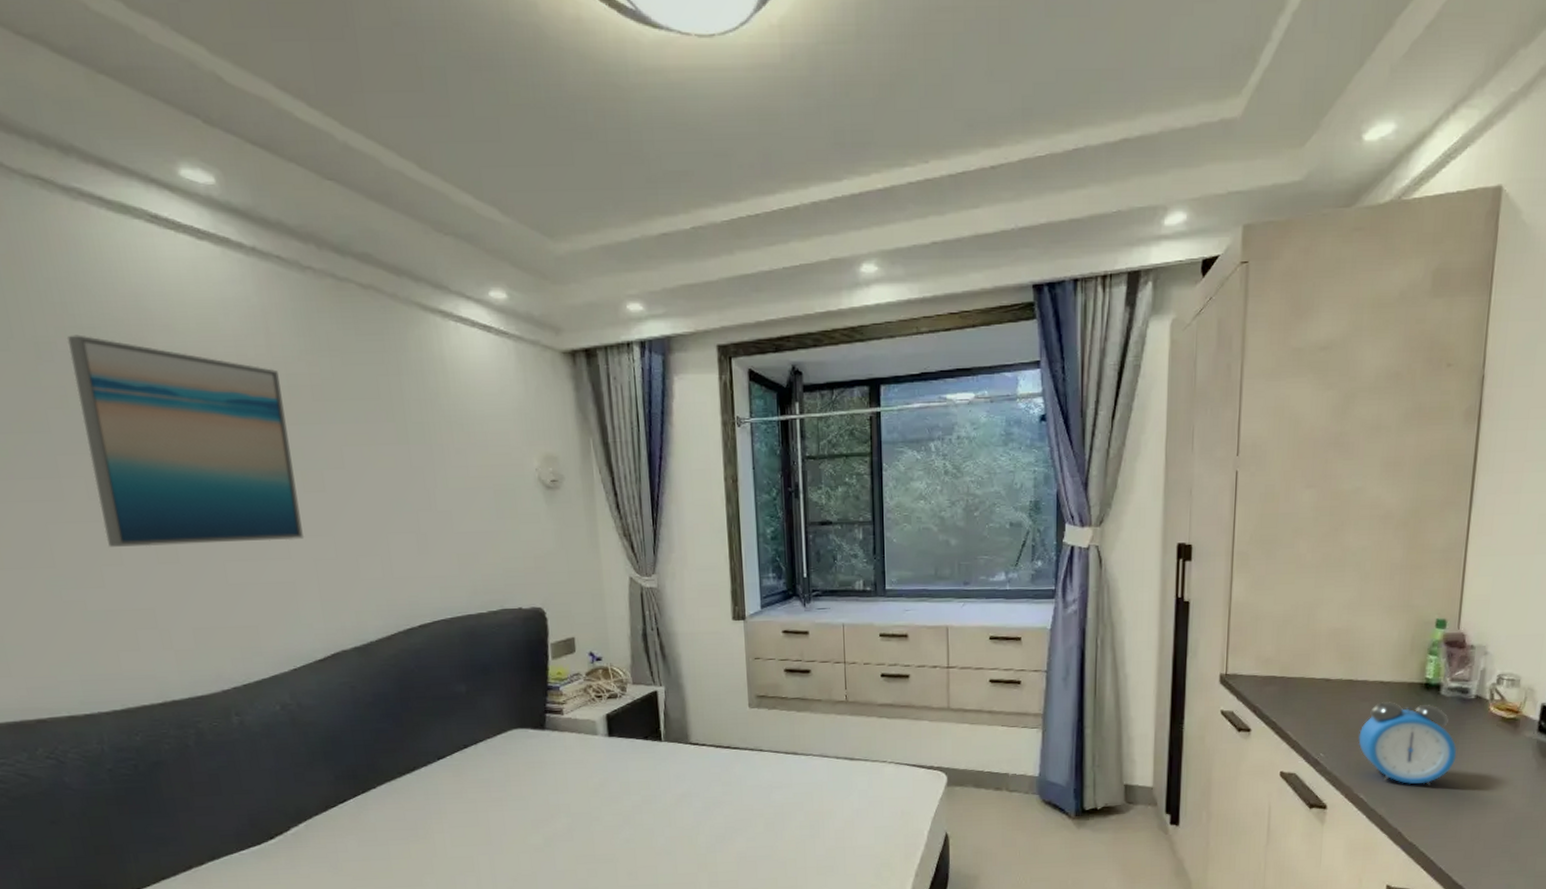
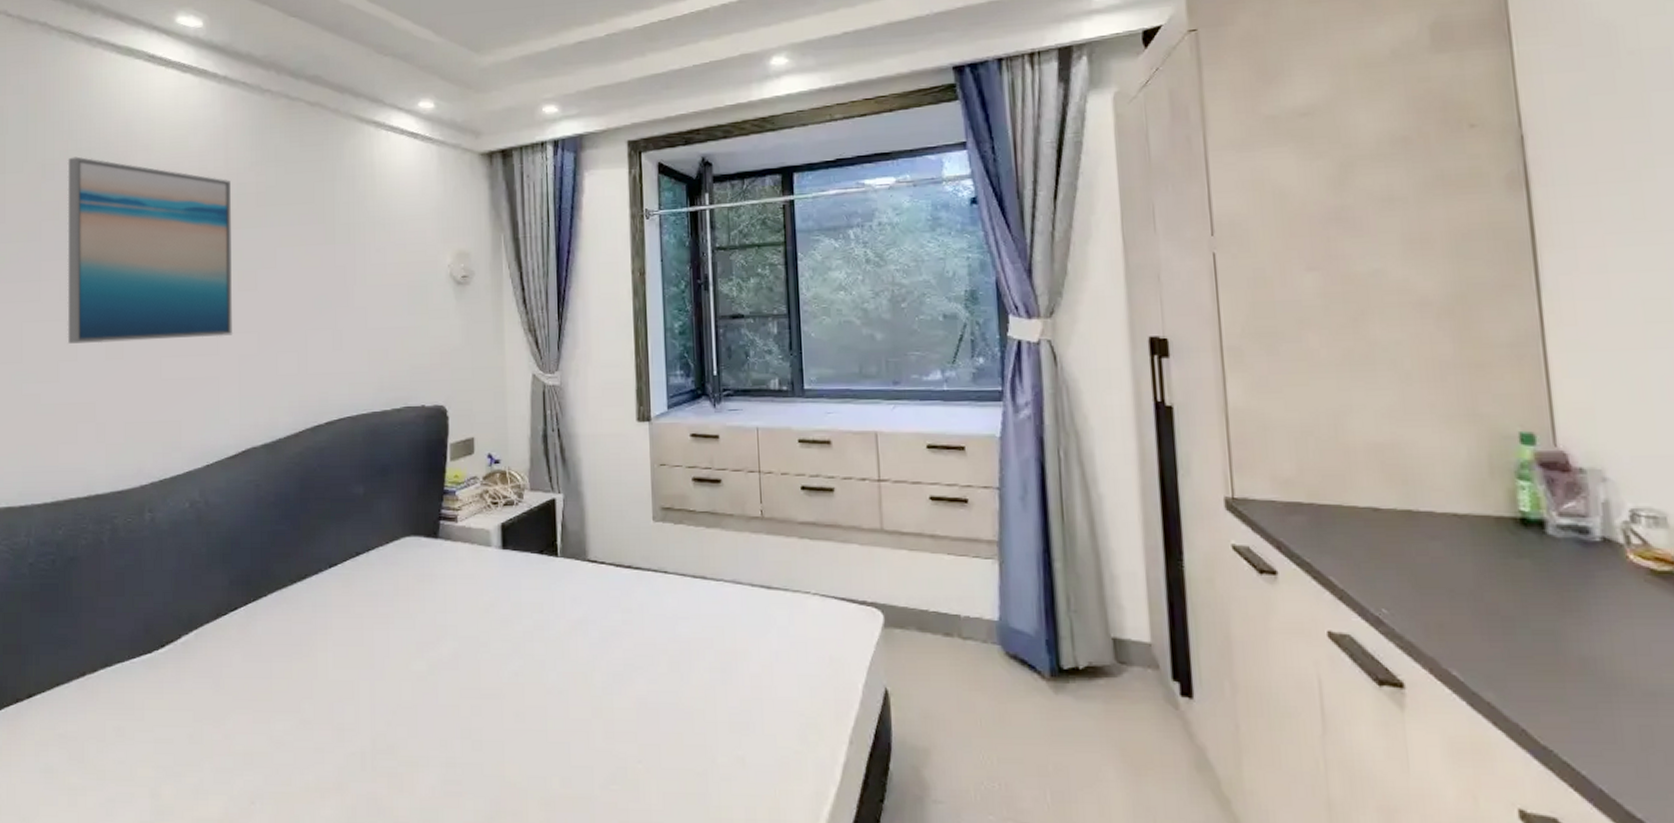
alarm clock: present [1358,701,1457,786] -> none [1434,540,1591,664]

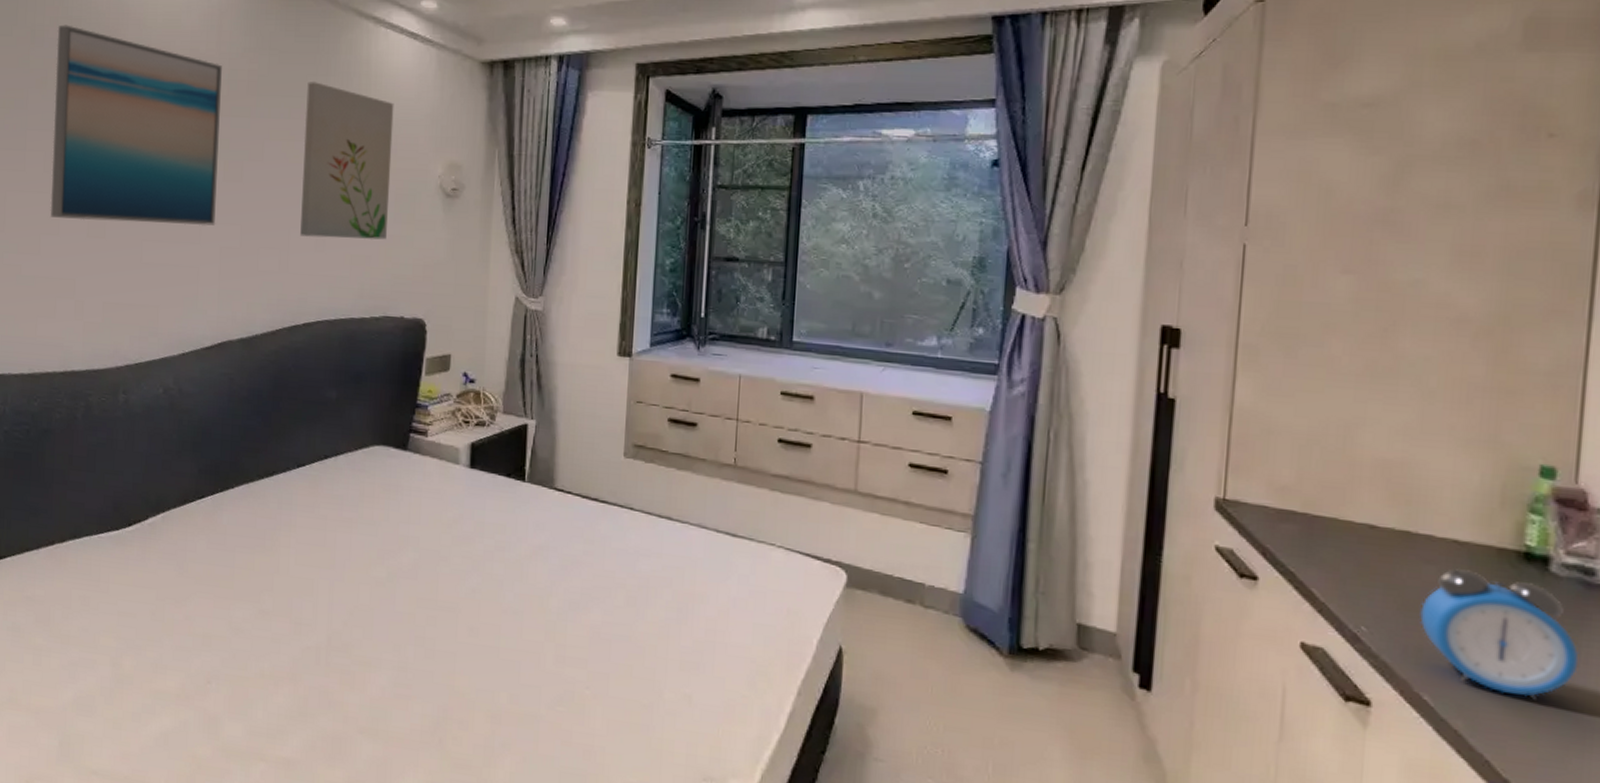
wall art: none [315,187,402,337] -> present [300,82,394,240]
alarm clock: none [1434,540,1591,664] -> present [1420,567,1580,701]

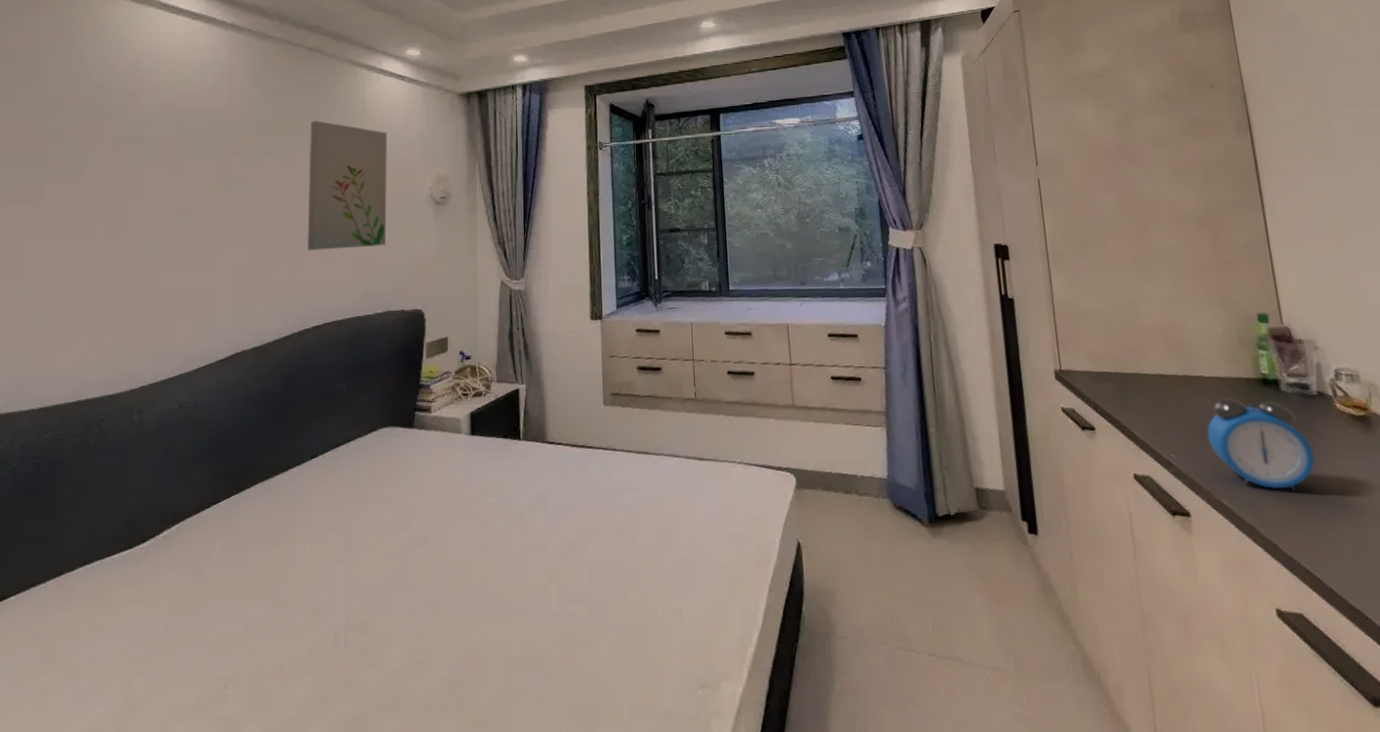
wall art: present [50,24,222,226] -> none [66,90,233,259]

